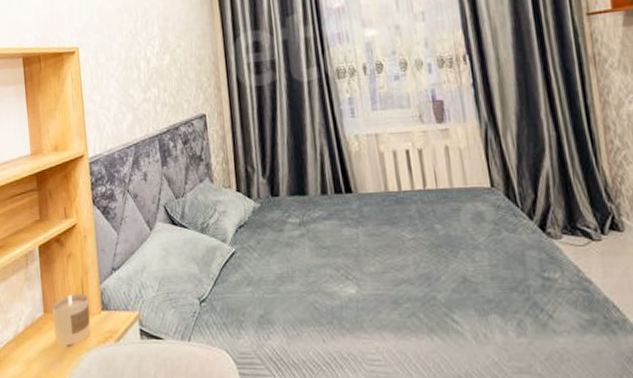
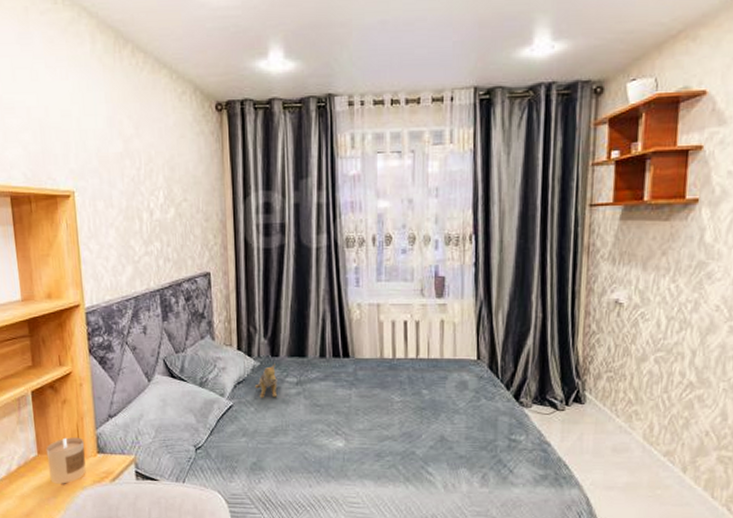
plush toy: none [256,204,281,242] -> present [254,363,278,398]

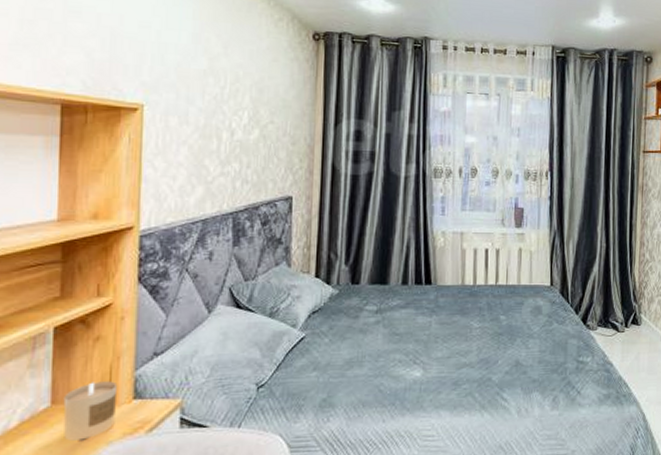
plush toy: present [254,363,278,398] -> none [331,291,356,328]

